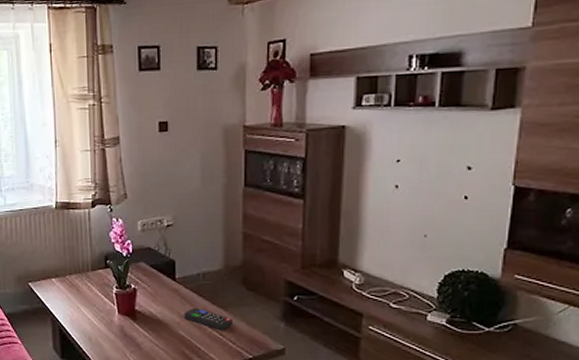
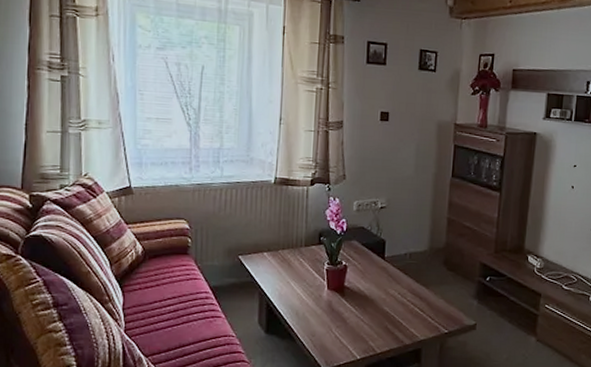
remote control: present [184,308,232,330] -> none [389,286,433,306]

